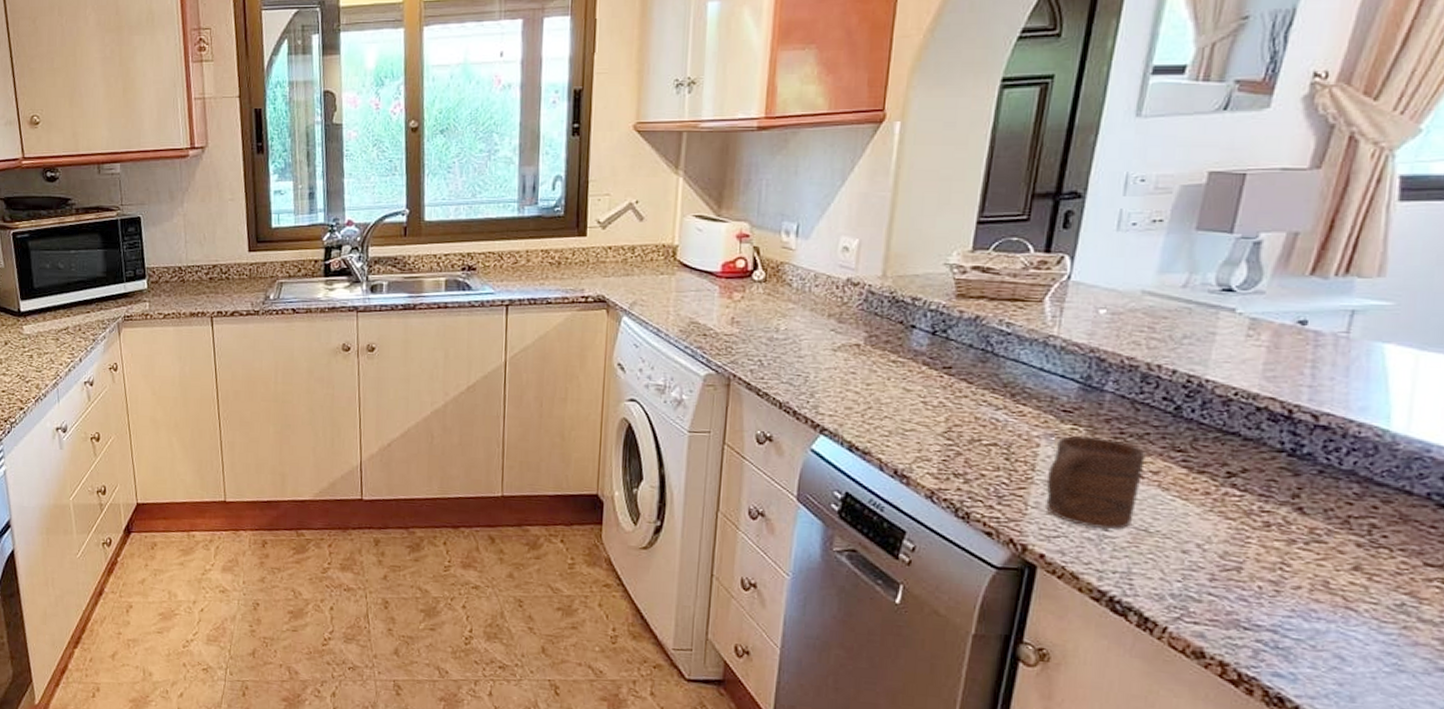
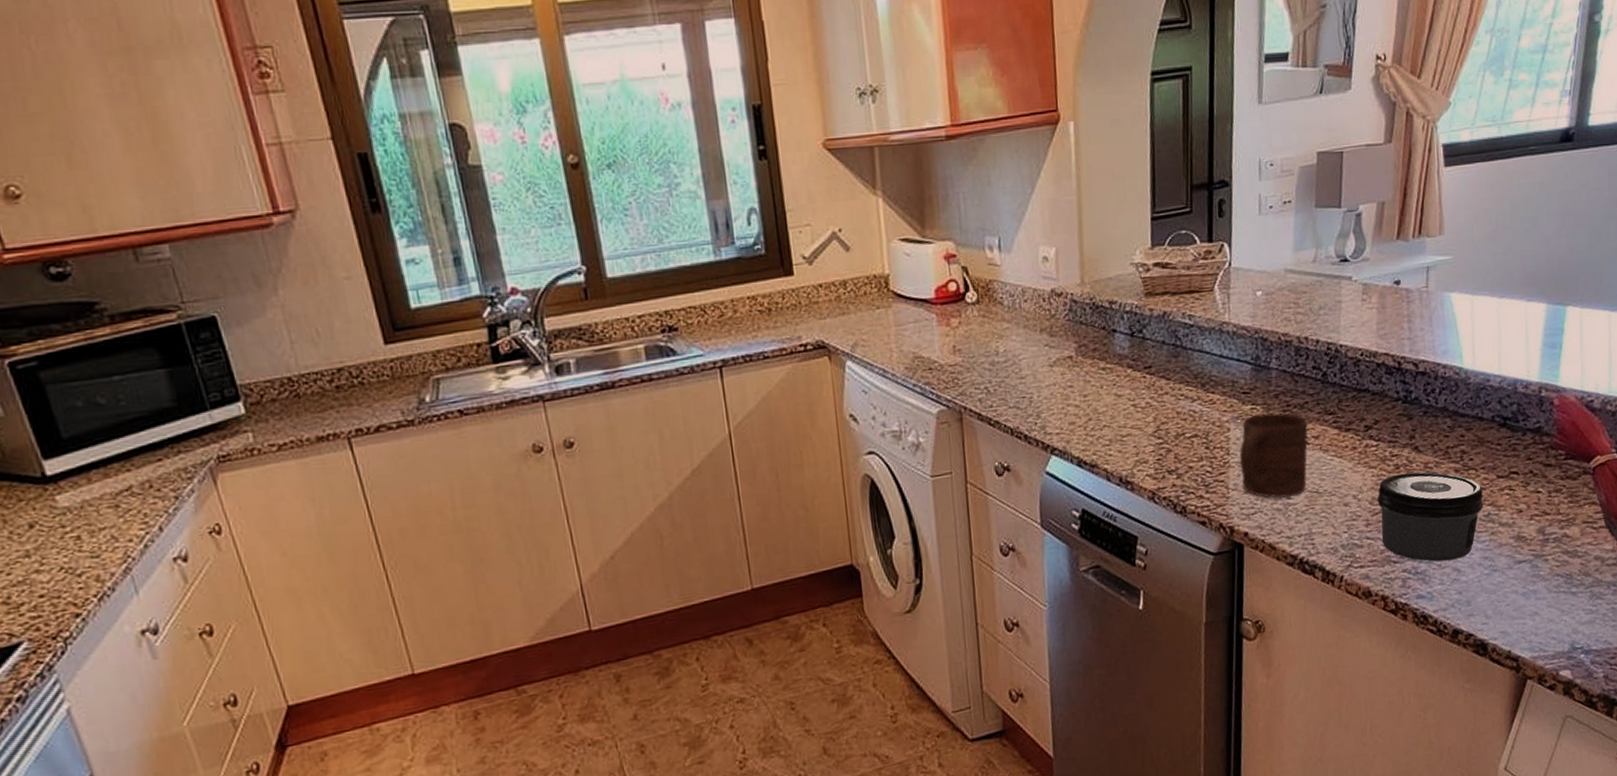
jar: none [1230,532,1397,646] -> present [1377,471,1483,562]

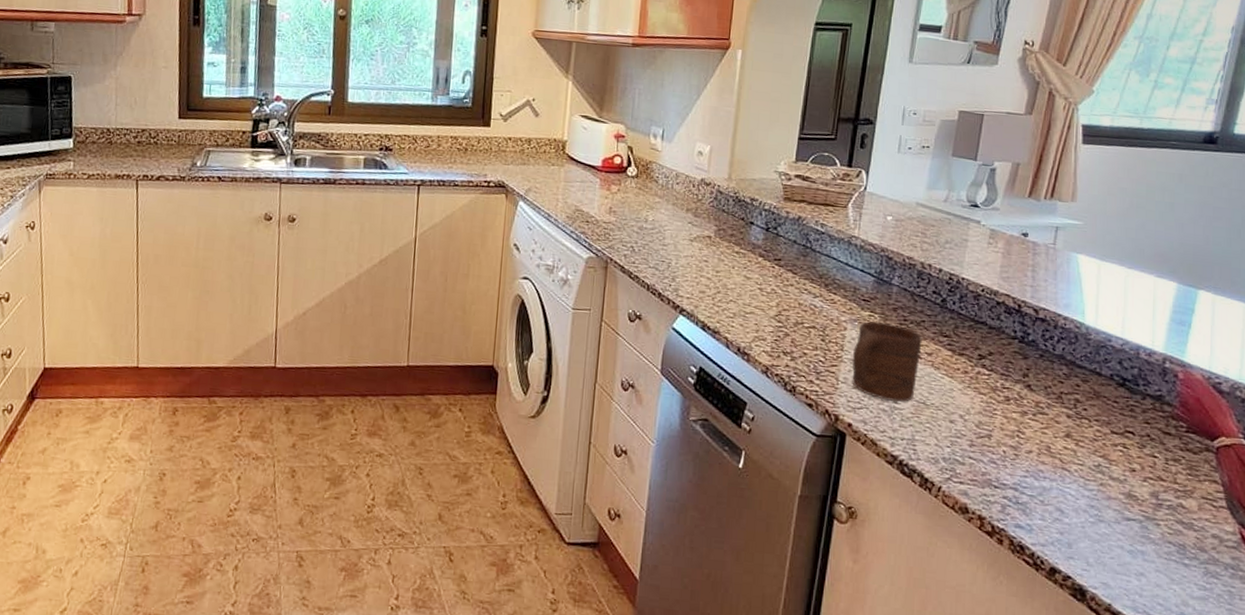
jar: present [1377,471,1483,562] -> none [983,405,1094,500]

